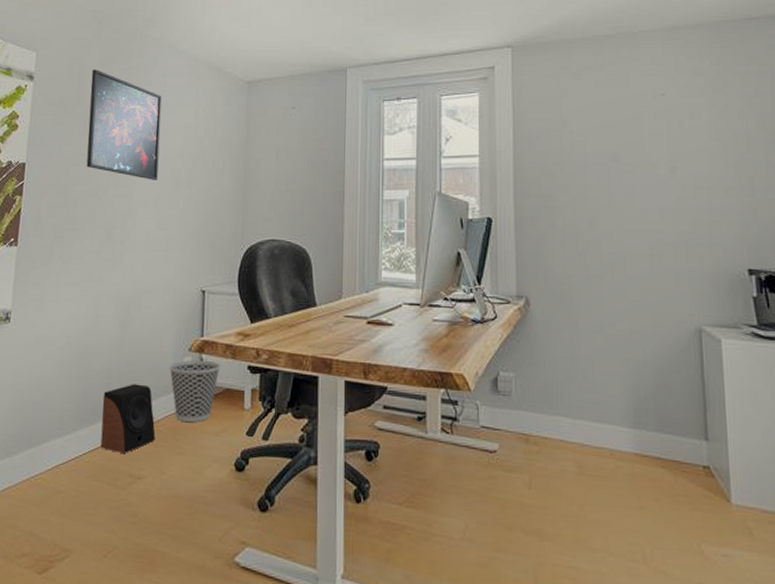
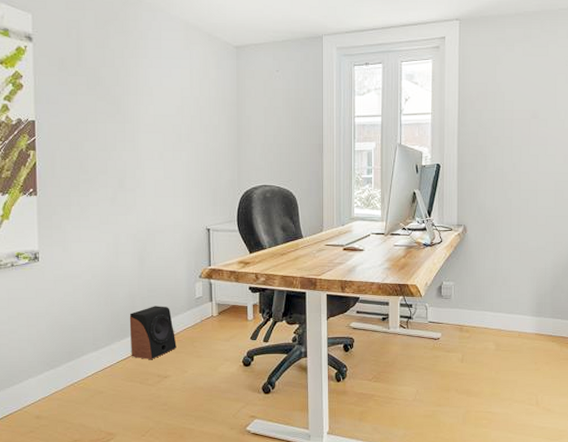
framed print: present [86,69,162,180] -> none [89,32,161,136]
wastebasket: present [169,360,221,422] -> none [184,284,227,332]

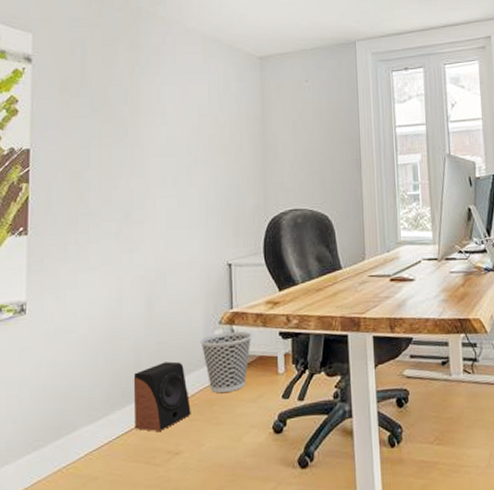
wastebasket: none [184,284,227,332] -> present [200,331,253,393]

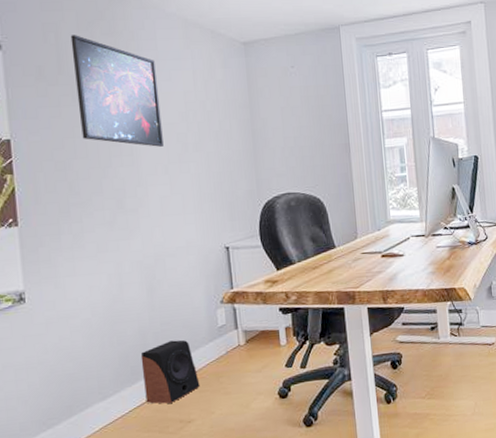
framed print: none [96,49,174,159] -> present [70,35,164,147]
wastebasket: present [200,331,253,393] -> none [203,309,254,366]

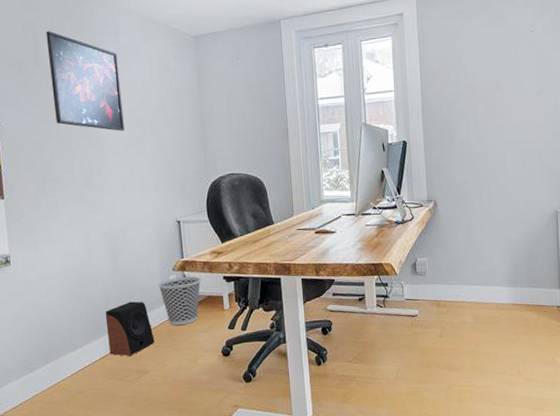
wastebasket: none [203,309,254,366] -> present [158,276,201,325]

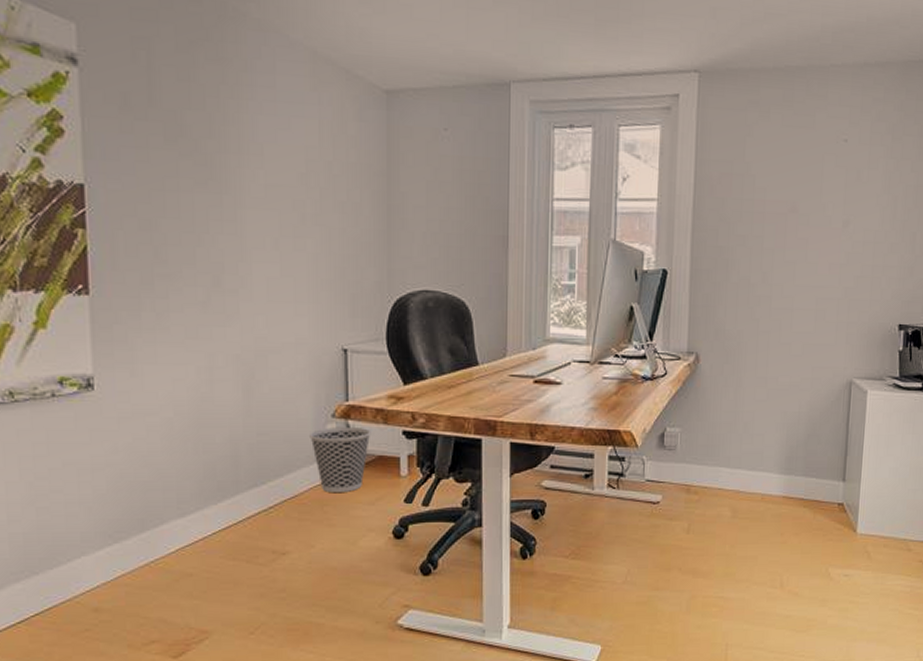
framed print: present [46,31,124,131] -> none [166,56,275,214]
speaker: present [105,301,155,357] -> none [230,455,299,531]

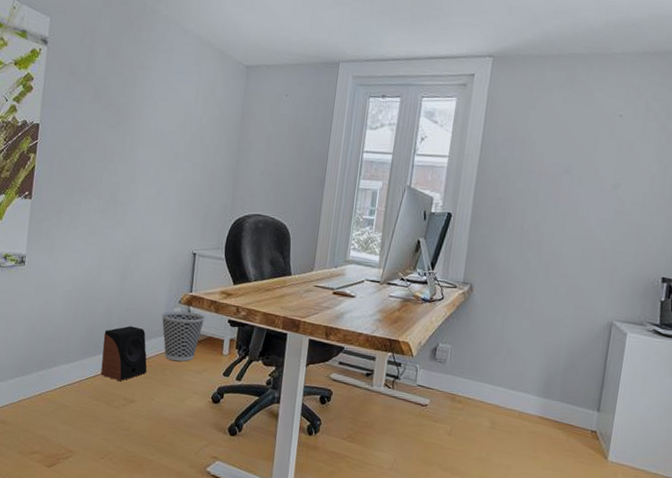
speaker: none [230,455,299,531] -> present [100,326,147,382]

